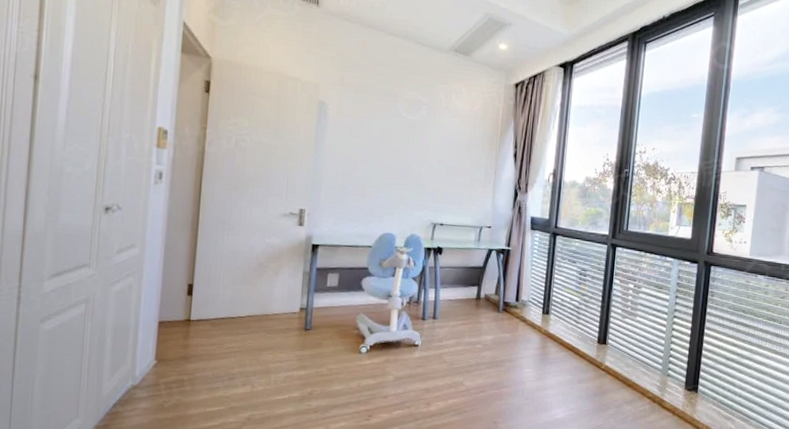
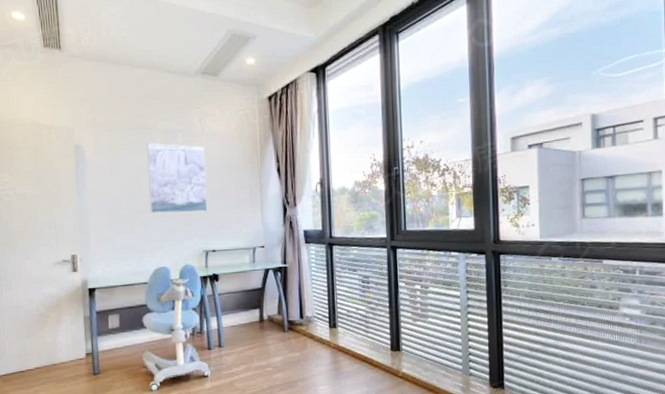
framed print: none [384,110,446,185] -> present [147,143,208,213]

